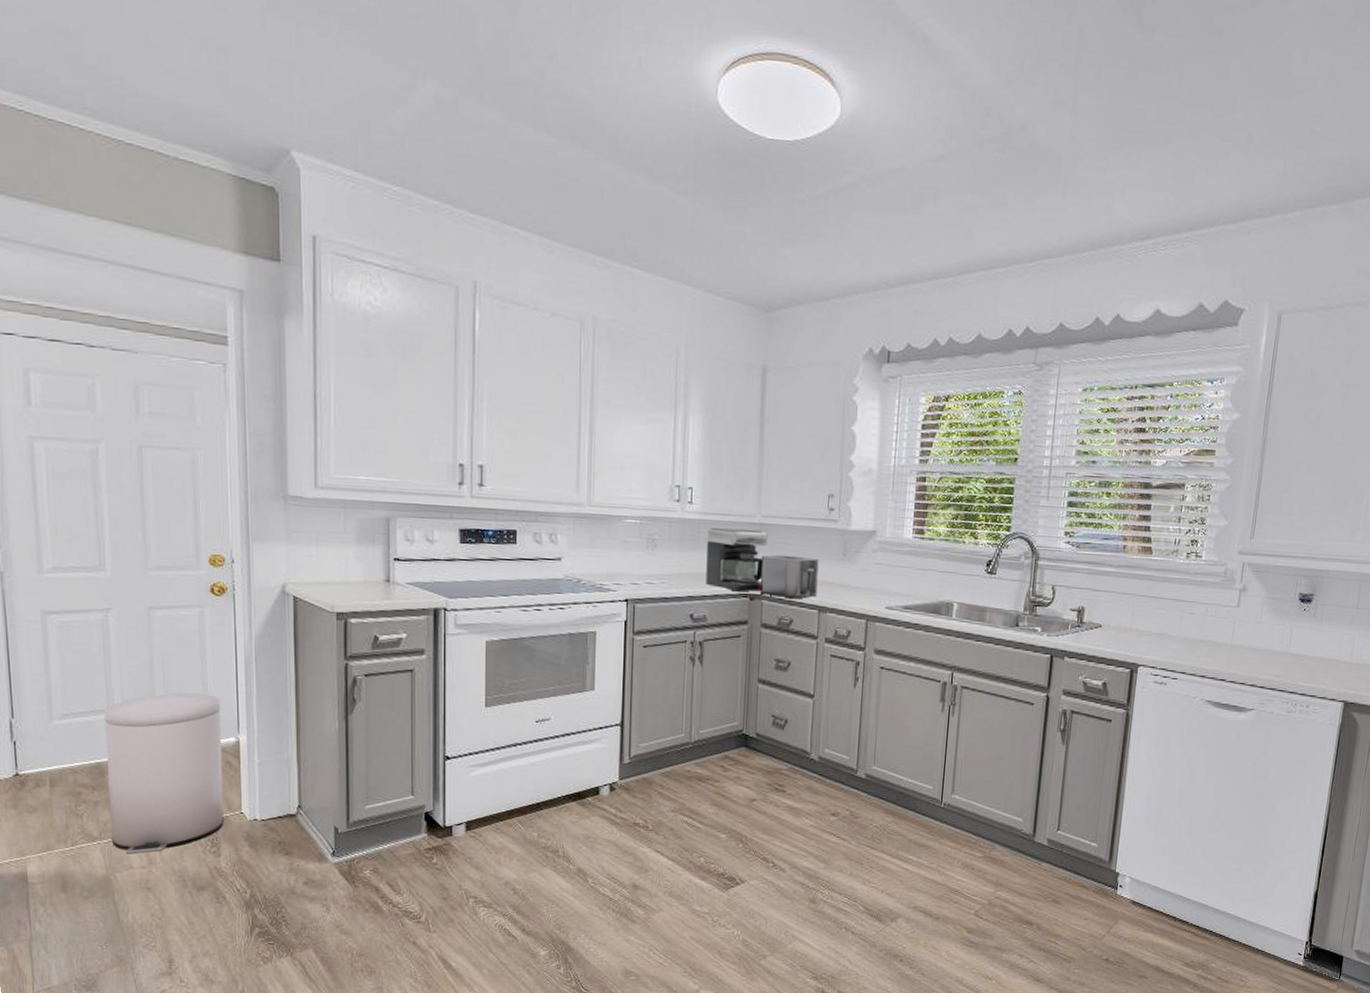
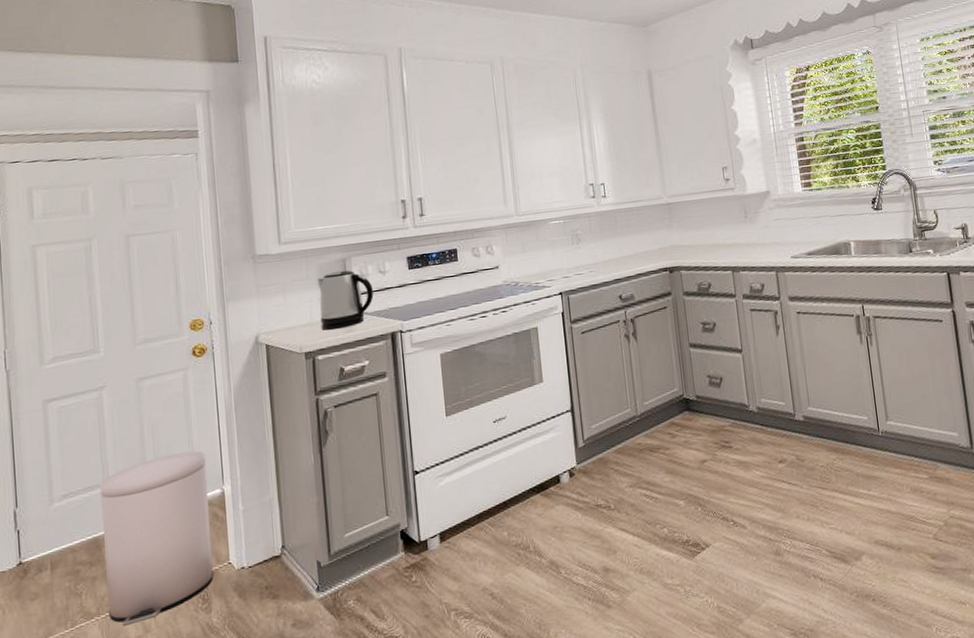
kettle: none [356,530,418,594] -> present [317,270,374,331]
coffee maker: present [706,527,768,592] -> none [623,209,678,268]
toaster: present [759,554,819,599] -> none [673,225,728,266]

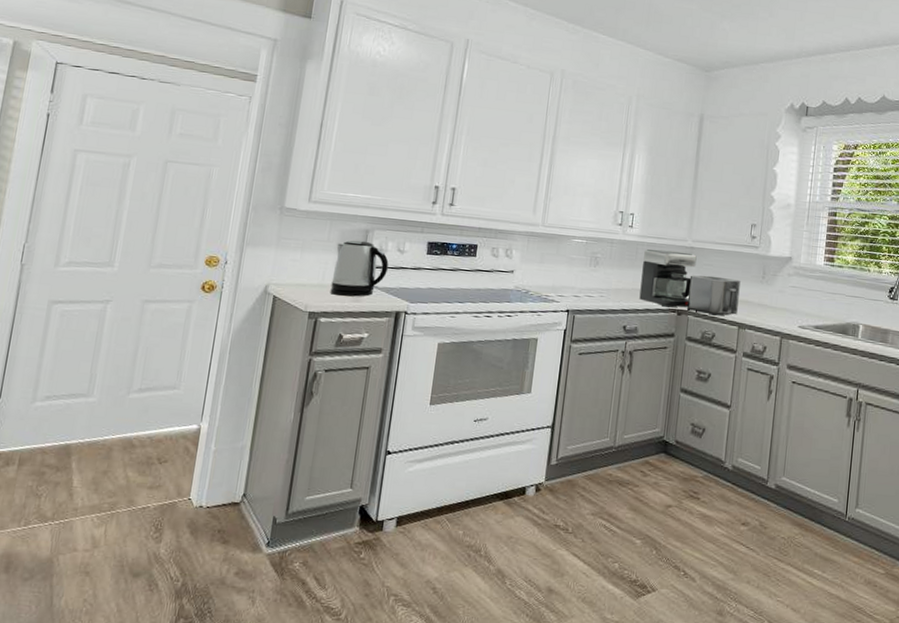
pedal bin: present [99,450,215,626] -> none [62,380,191,537]
coffee maker: none [623,209,678,268] -> present [639,249,697,308]
toaster: none [673,225,728,266] -> present [686,275,741,316]

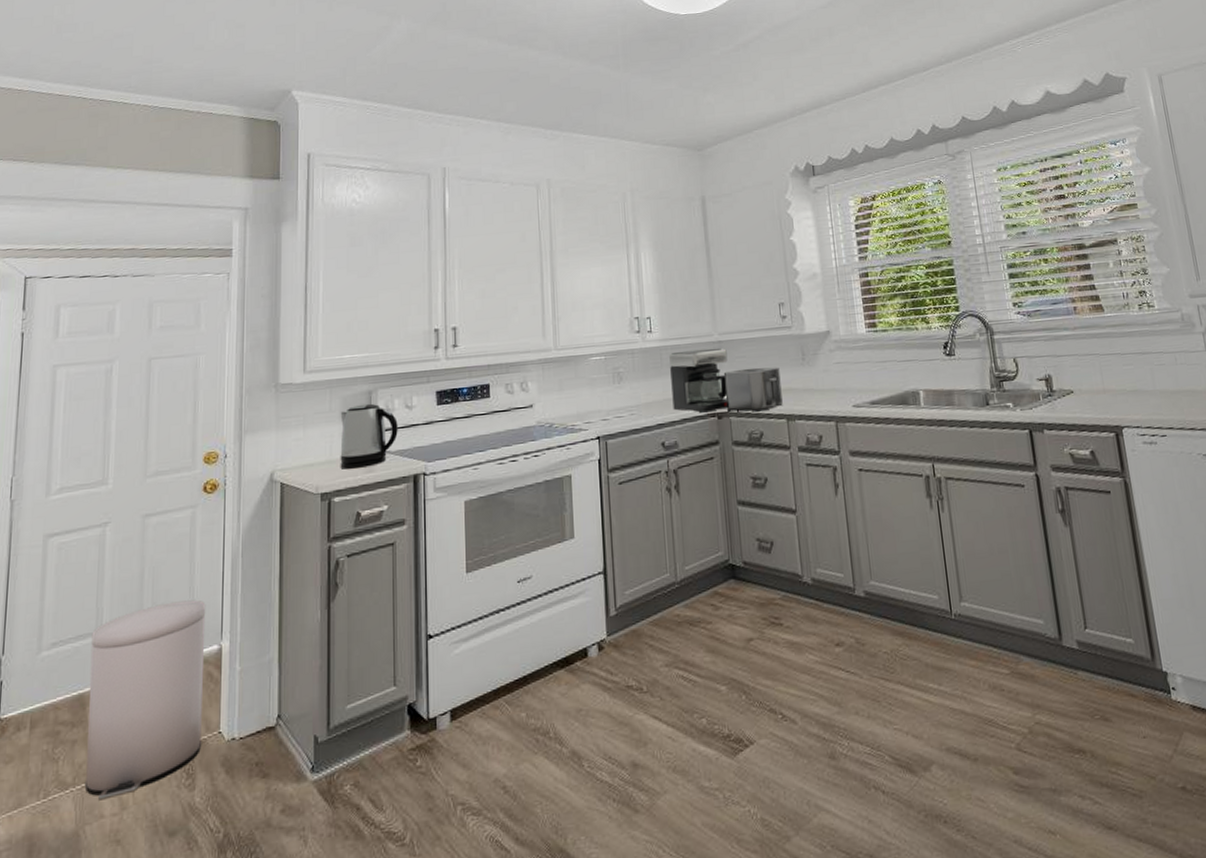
pedal bin: none [62,380,191,537] -> present [84,599,206,801]

